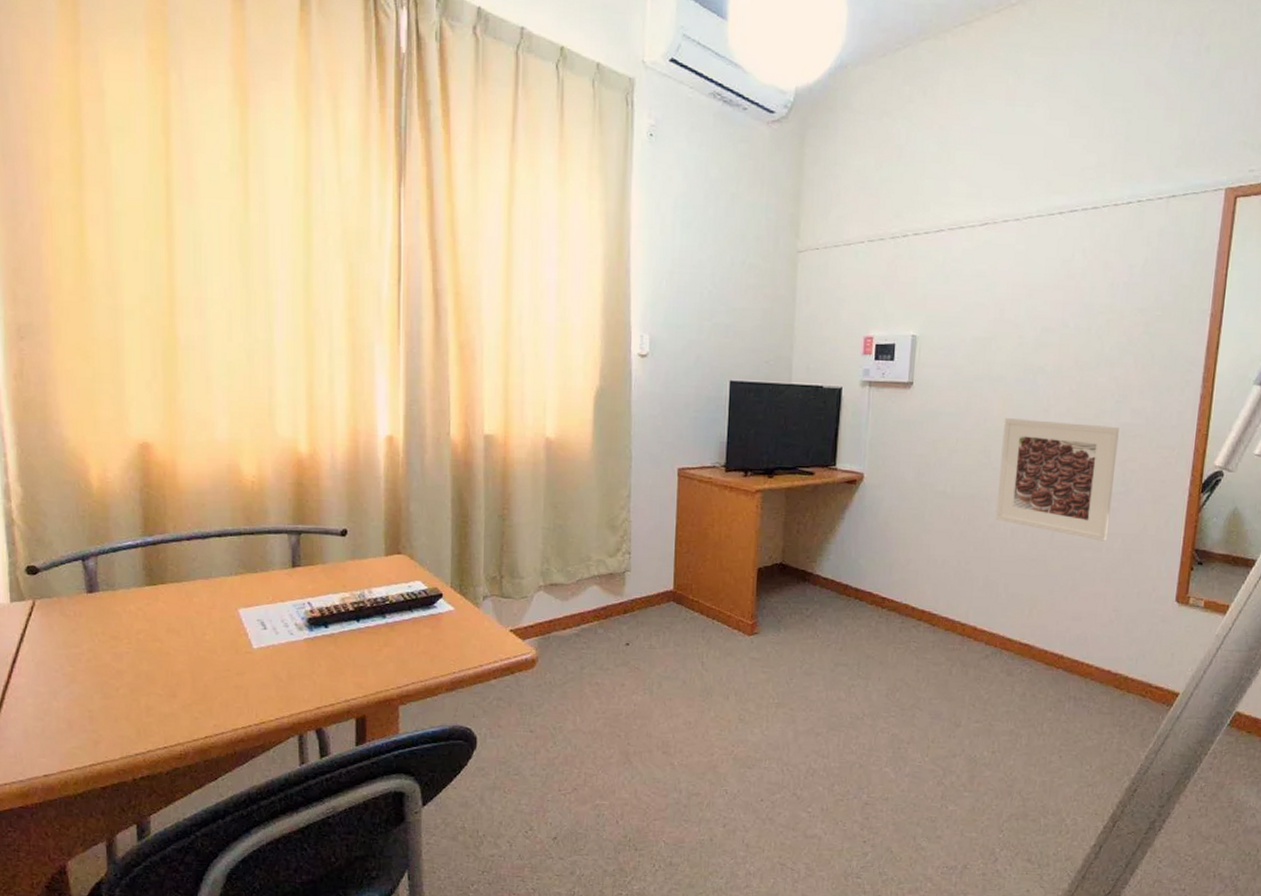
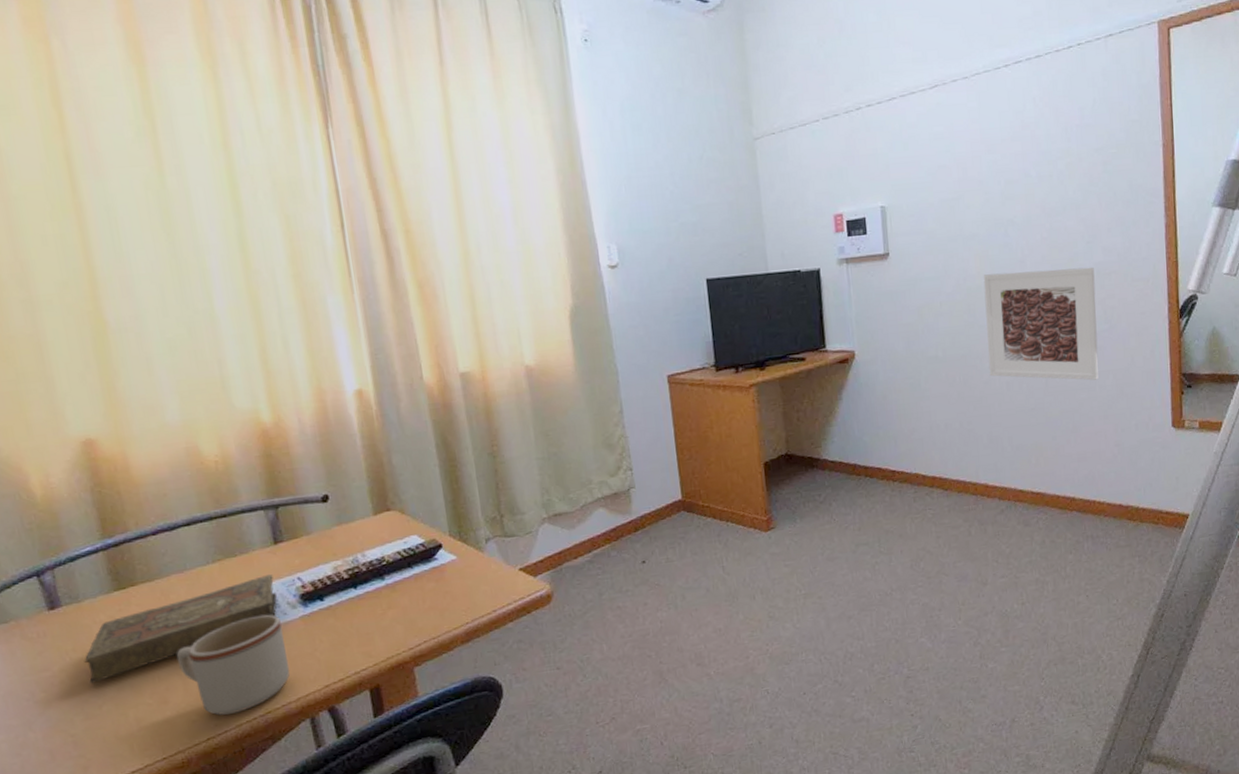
book: none [110,595,288,667] -> present [84,574,278,684]
mug: none [190,631,288,719] -> present [176,614,290,716]

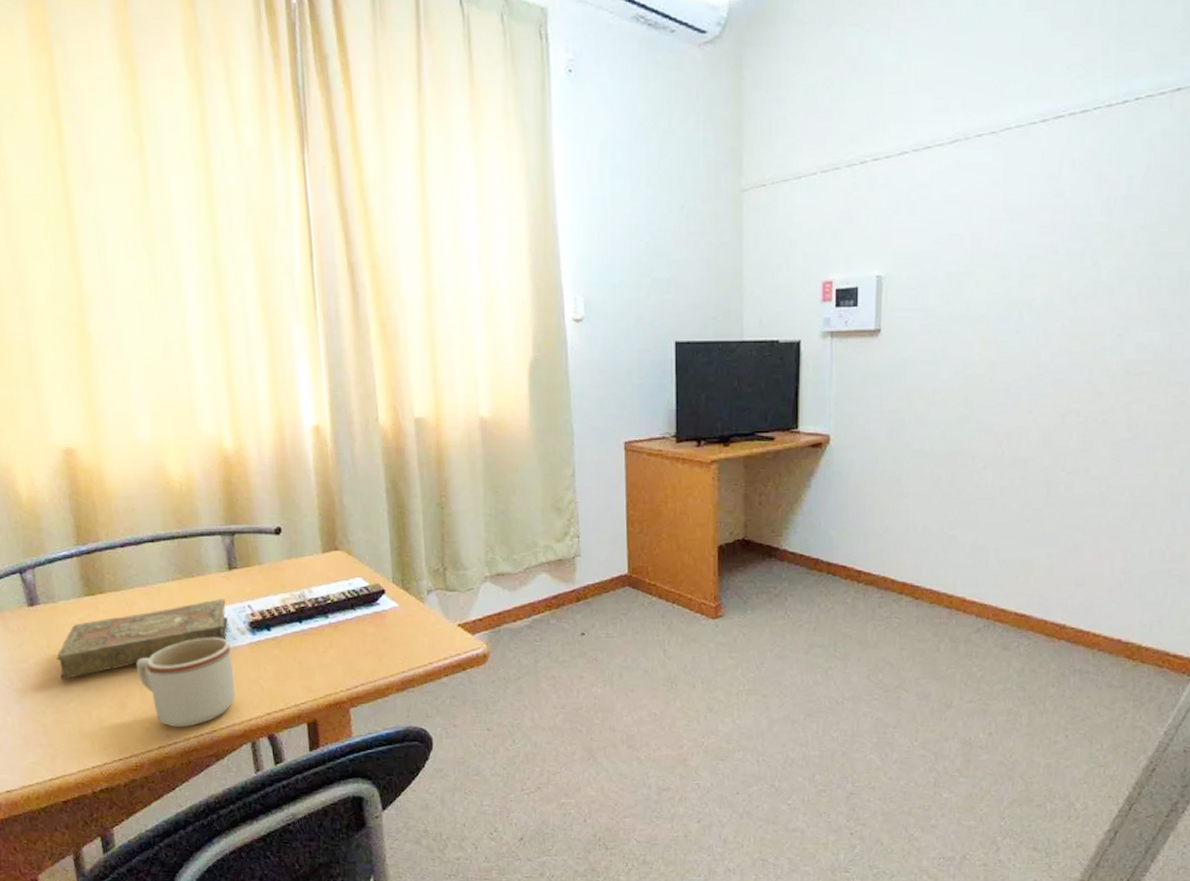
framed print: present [983,267,1099,381] -> none [981,362,1122,495]

